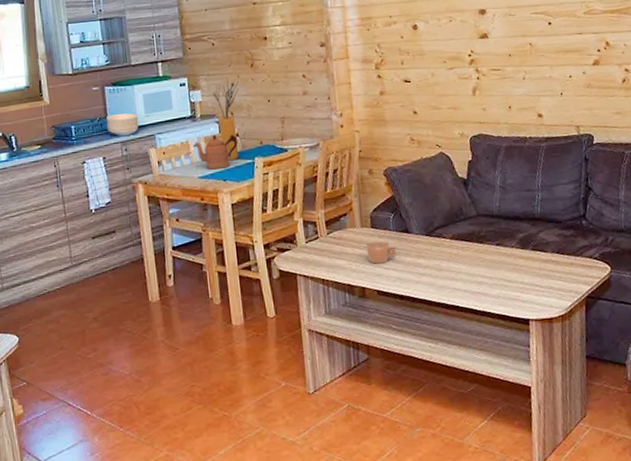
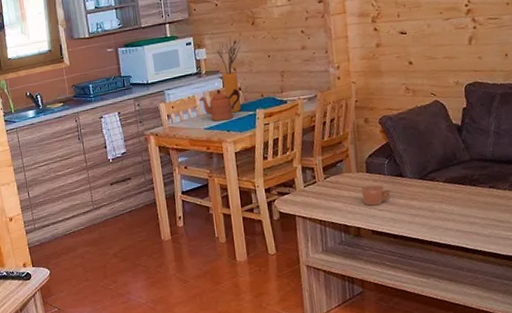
bowl: present [106,113,139,137] -> none [120,71,150,93]

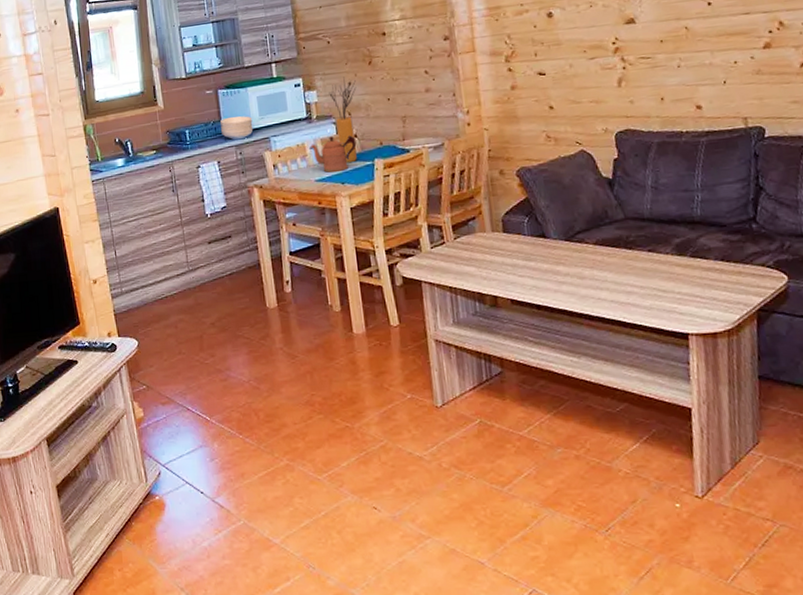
bowl: none [120,71,150,93] -> present [220,116,254,140]
cup: present [361,185,391,206] -> none [497,246,532,271]

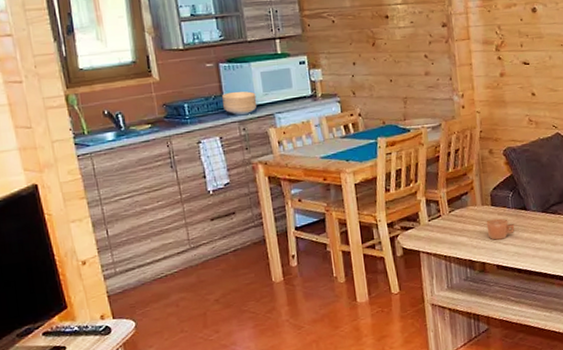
coffeepot: present [309,135,357,173] -> none [315,114,361,150]
vase: present [329,77,357,164] -> none [333,56,361,141]
cup: none [497,246,532,271] -> present [486,218,515,240]

